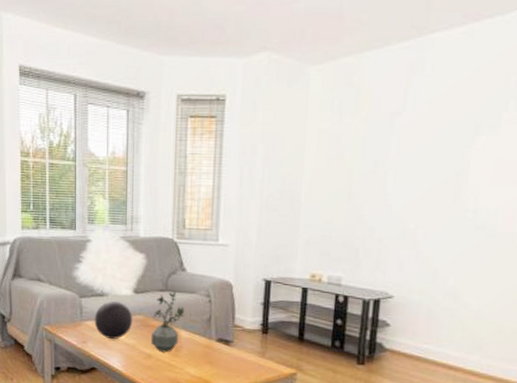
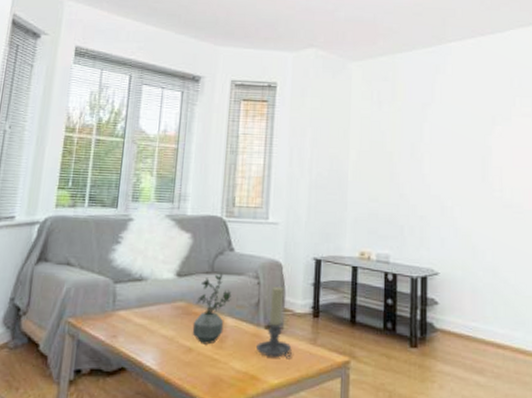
decorative ball: present [94,300,133,339] -> none [128,285,174,331]
candle holder: none [209,304,243,368] -> present [256,286,293,358]

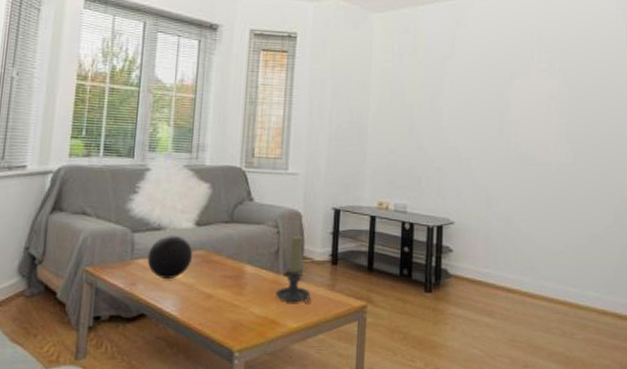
decorative ball: none [128,285,174,331] -> present [147,235,193,279]
potted plant: present [192,273,232,345] -> none [212,222,251,291]

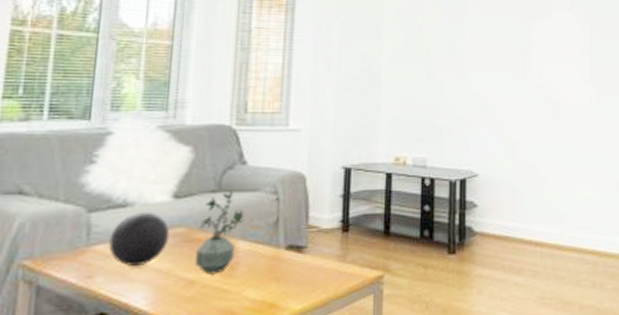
potted plant: none [212,222,251,291] -> present [194,191,244,275]
candle holder: present [276,235,312,303] -> none [275,201,319,281]

